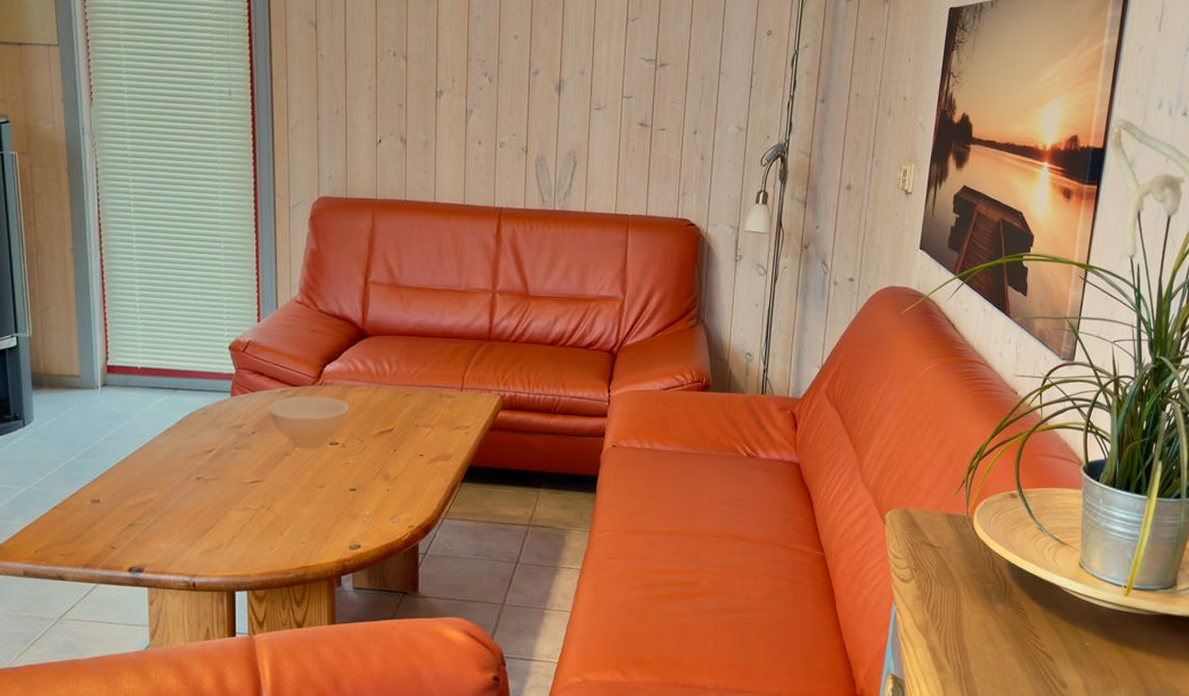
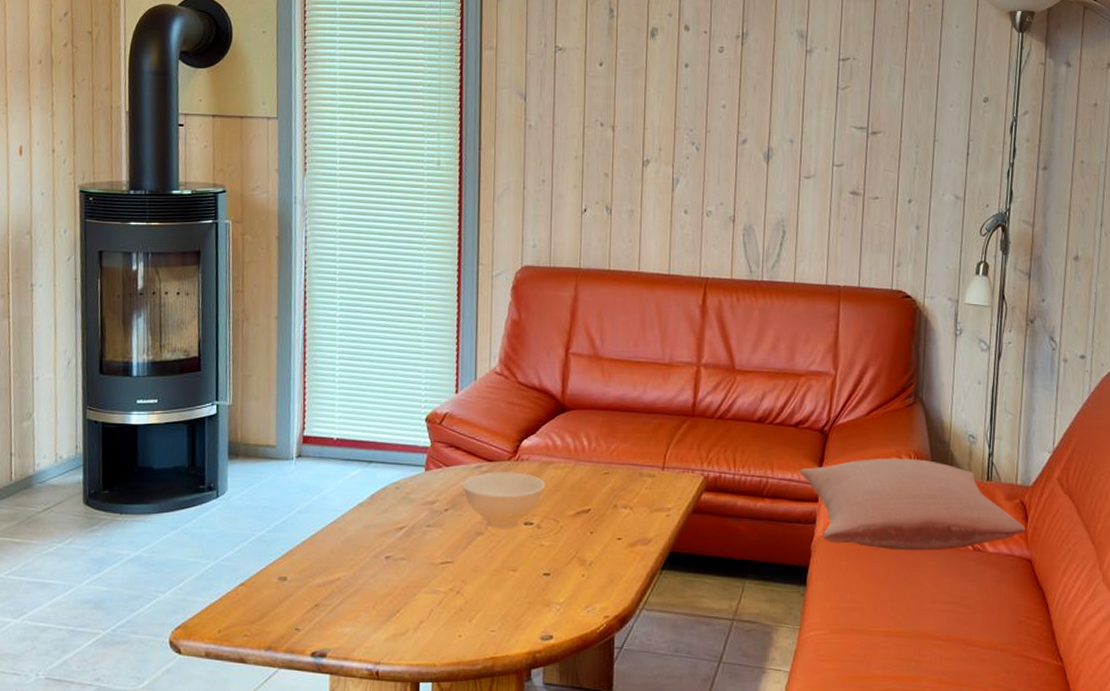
pillow: none [590,375,795,459] -> present [800,458,1026,551]

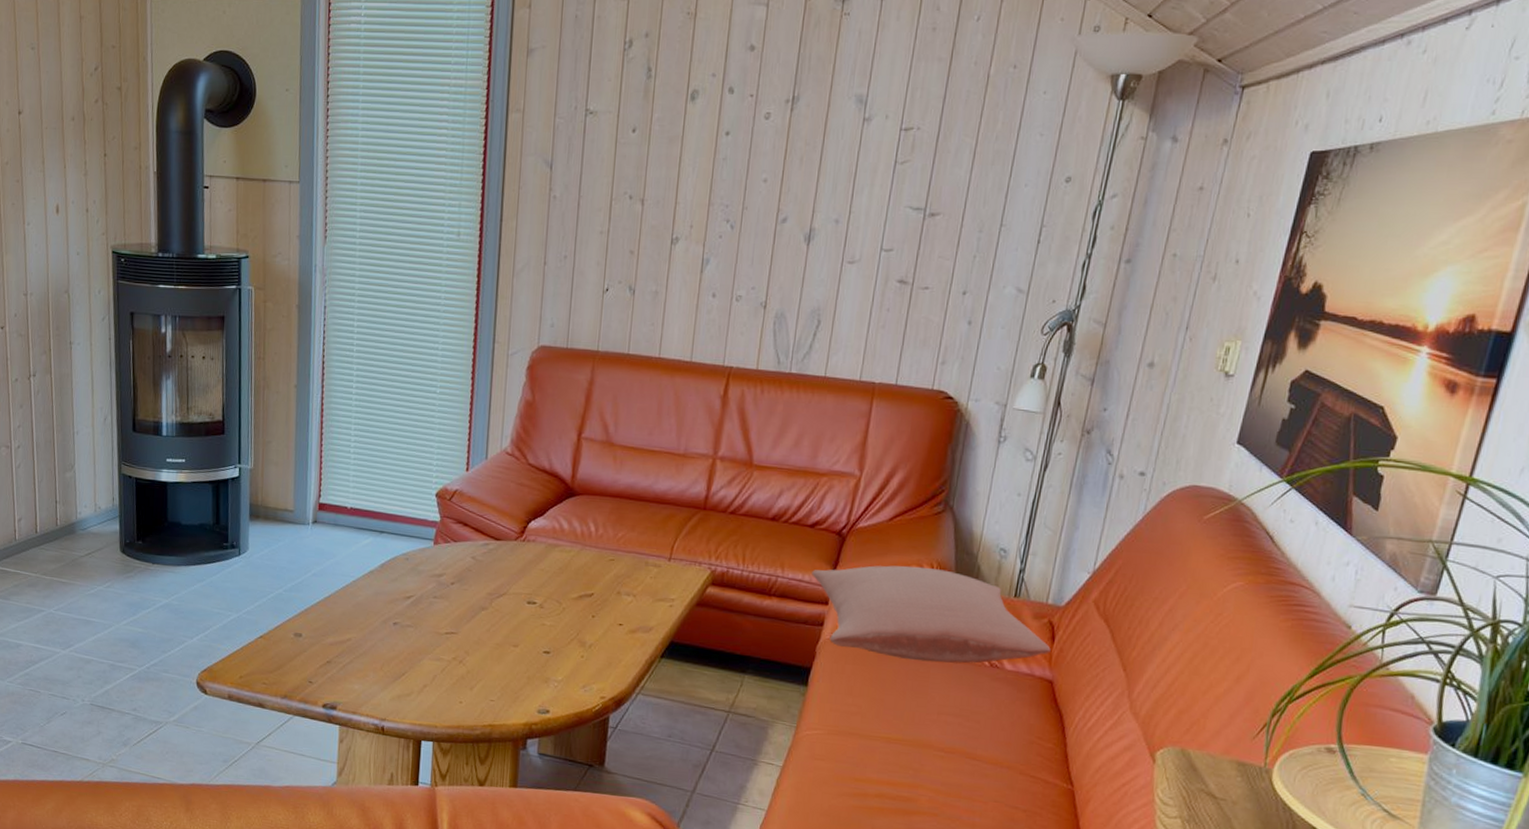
bowl: present [462,472,545,529] -> none [469,550,550,607]

